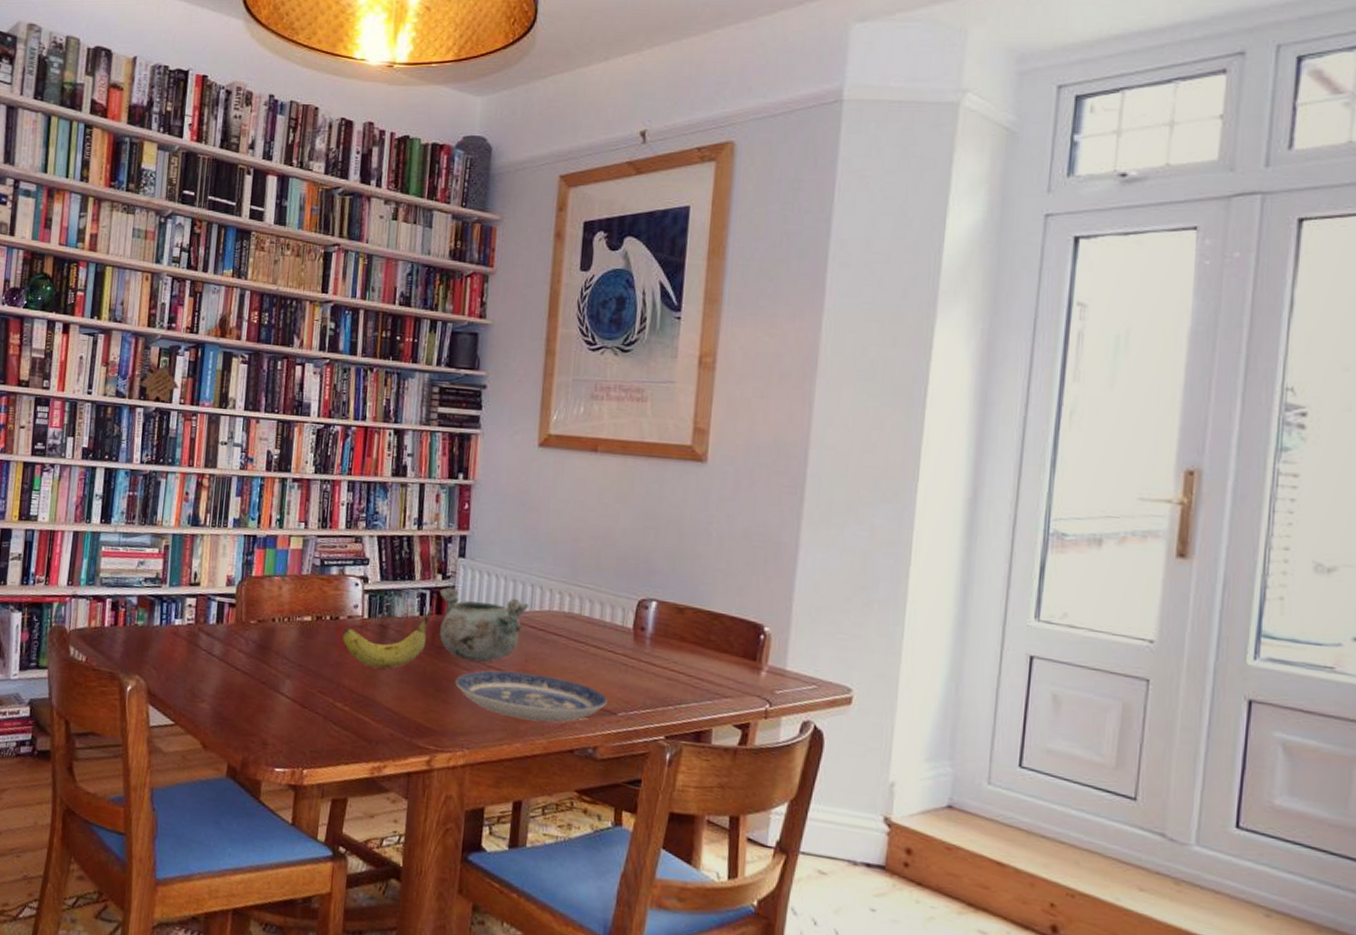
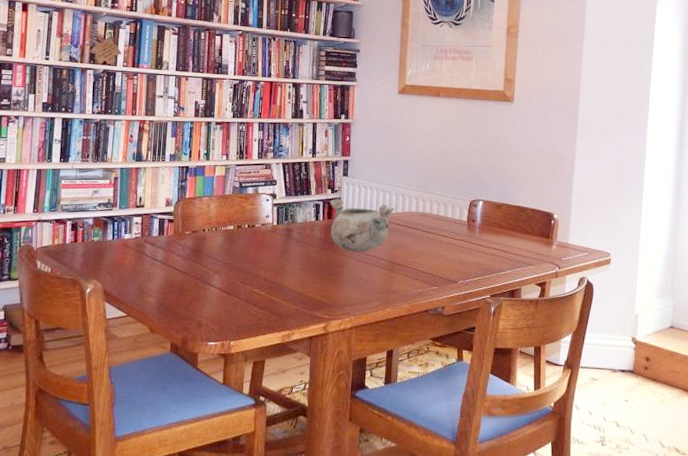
fruit: present [343,605,432,669] -> none [258,213,325,261]
plate: present [455,670,607,723] -> none [343,257,451,292]

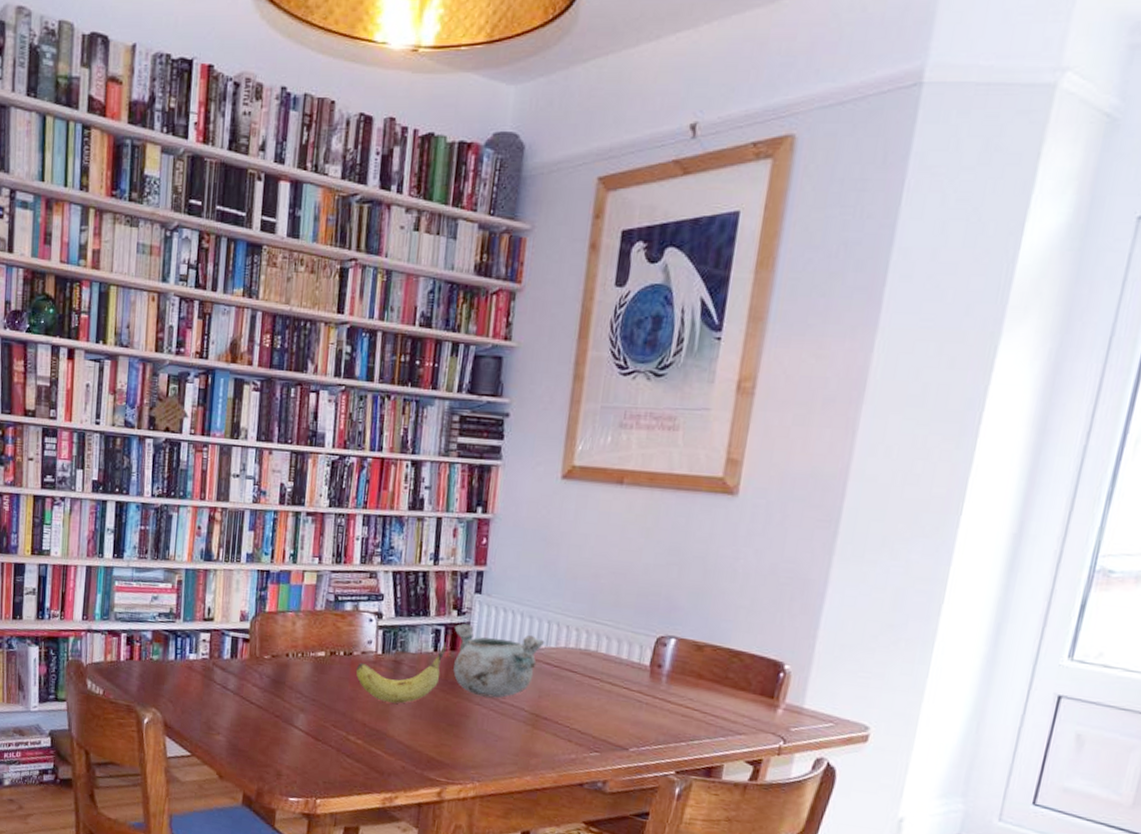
fruit: none [258,213,325,261] -> present [356,641,447,704]

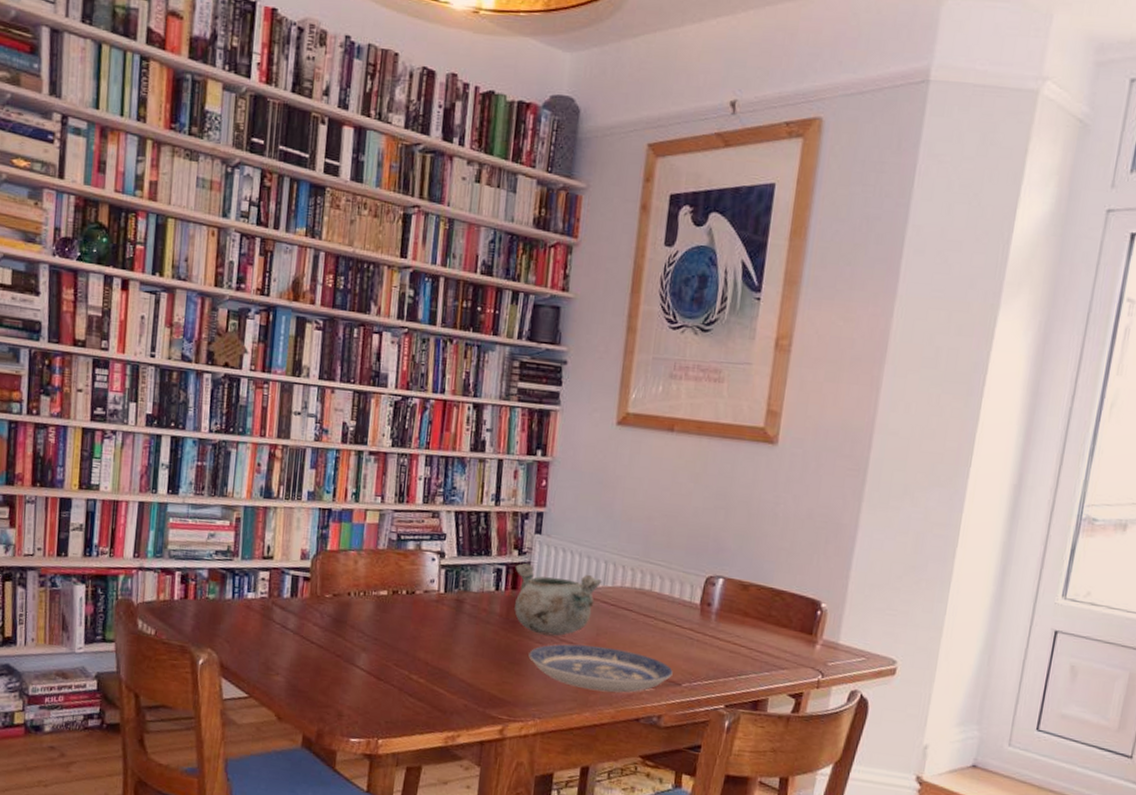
fruit: present [356,641,447,704] -> none [419,581,508,642]
plate: none [467,706,620,757] -> present [528,644,673,693]

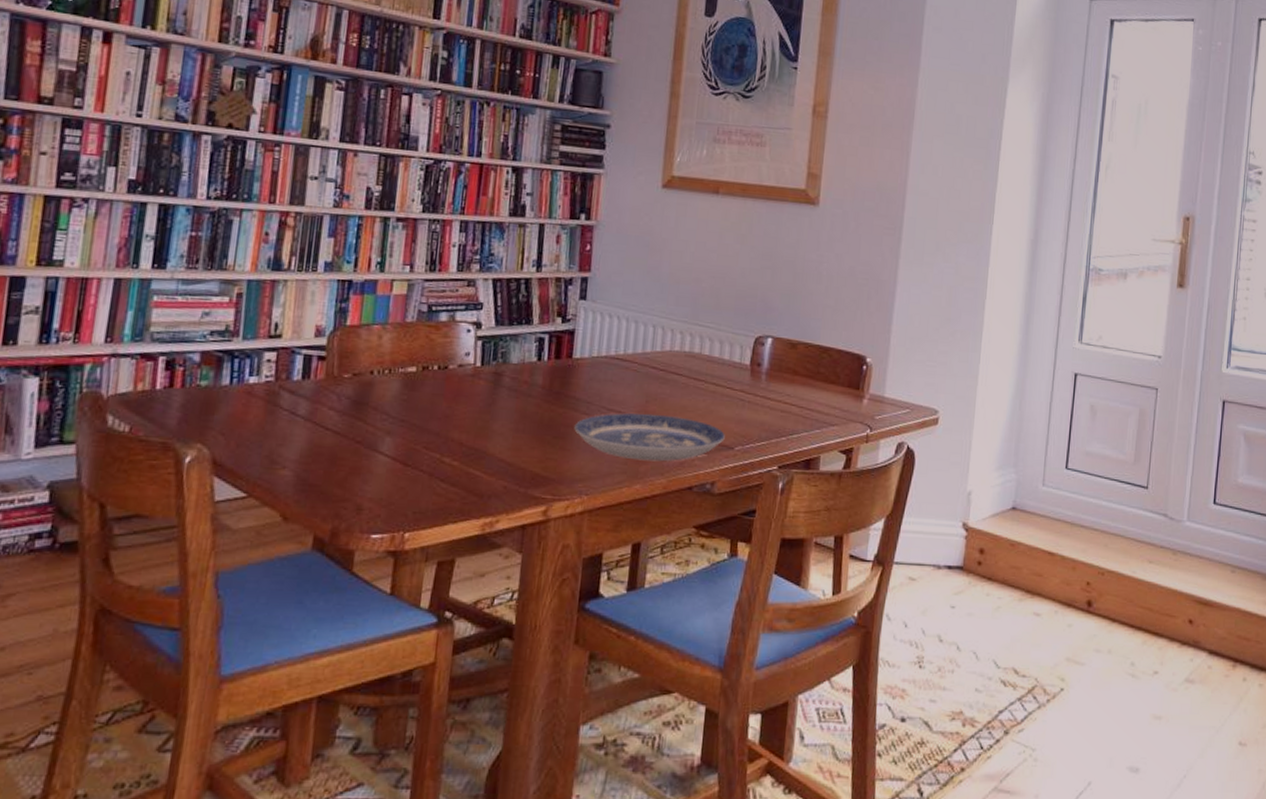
decorative bowl: present [514,562,602,636] -> none [558,330,651,406]

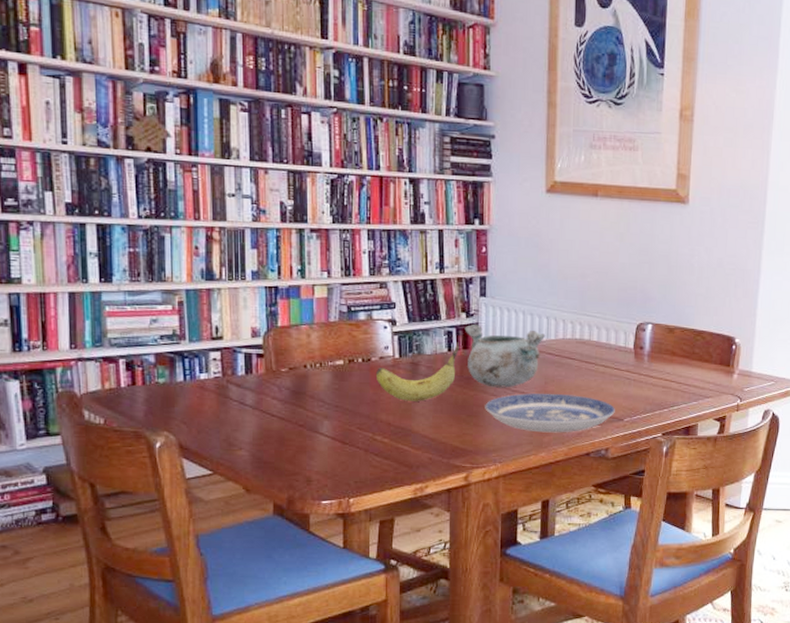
fruit: none [452,350,551,418] -> present [376,342,459,401]
decorative bowl: none [558,330,651,406] -> present [464,323,546,388]

